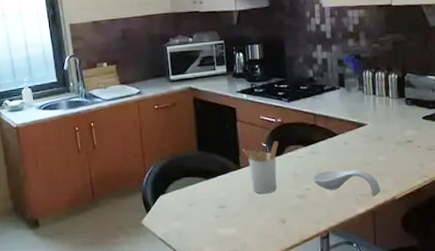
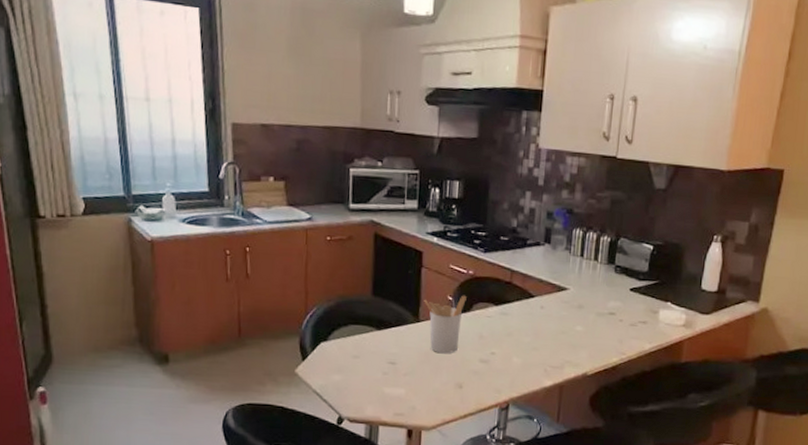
spoon rest: present [313,169,380,197] -> none [500,335,573,370]

